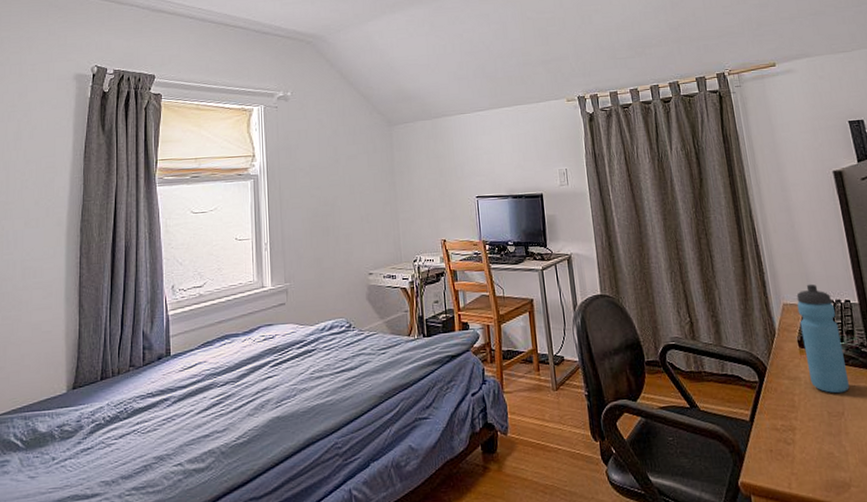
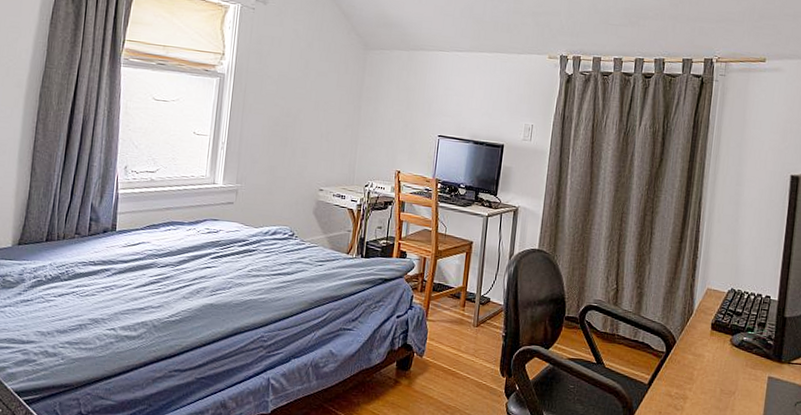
water bottle: present [796,284,849,394] -> none [713,275,754,376]

